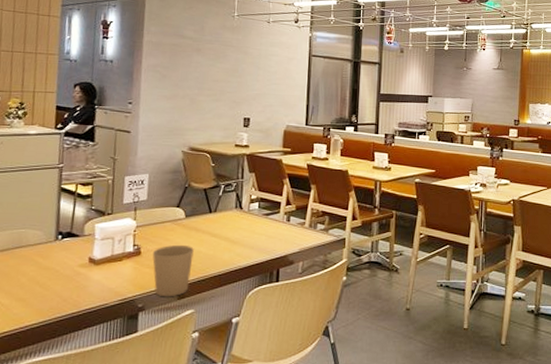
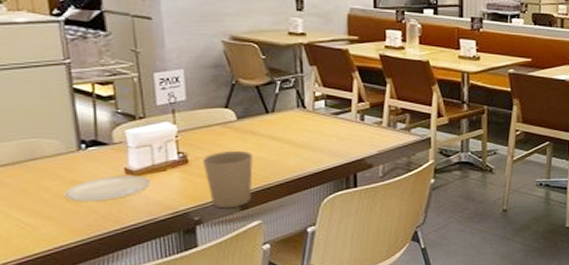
plate: none [37,264,108,287] -> present [64,175,150,203]

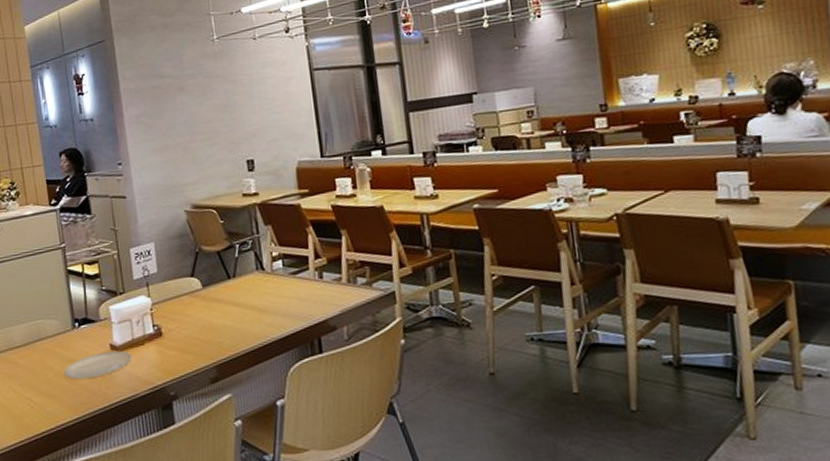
dixie cup: present [202,150,253,209] -> none [174,319,221,382]

